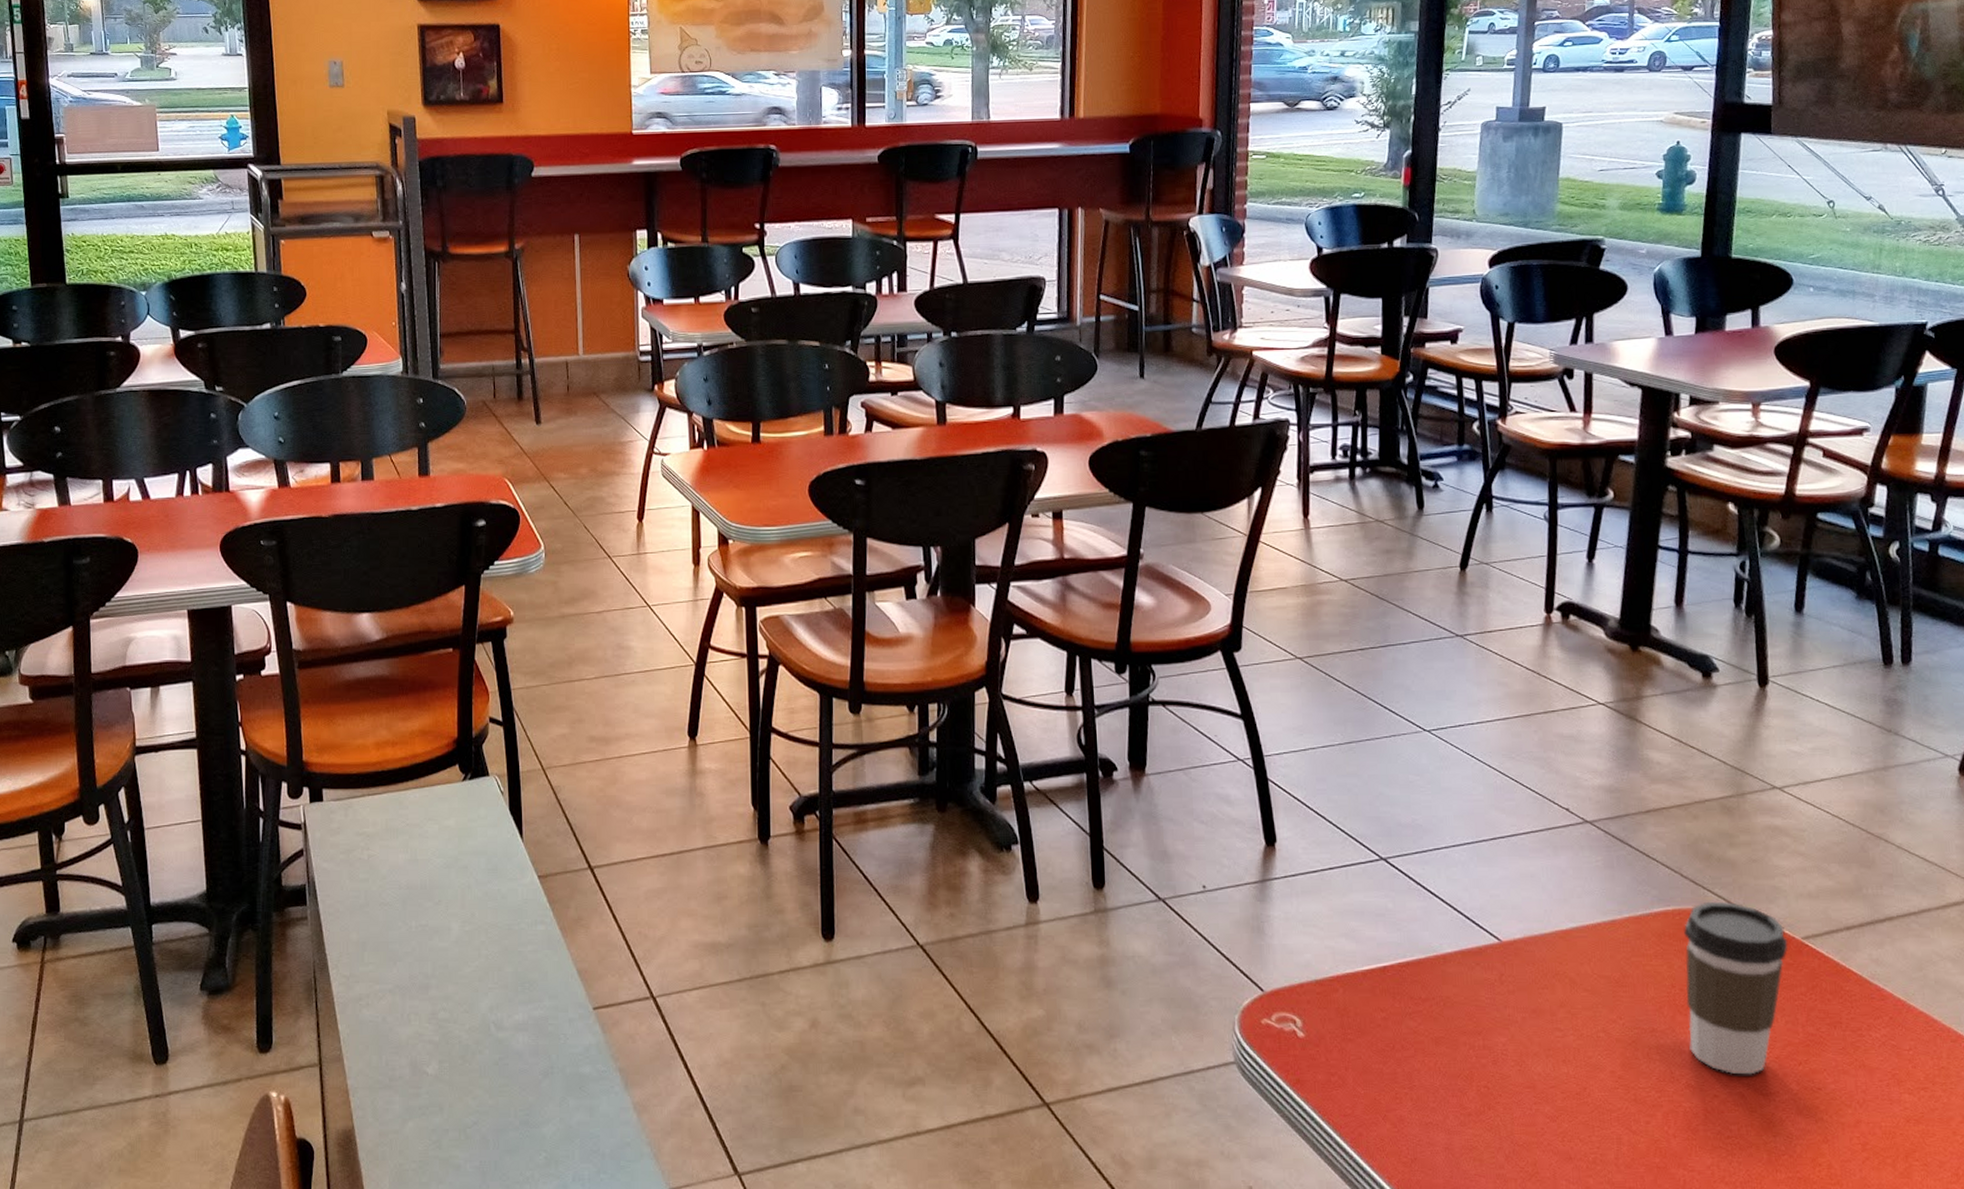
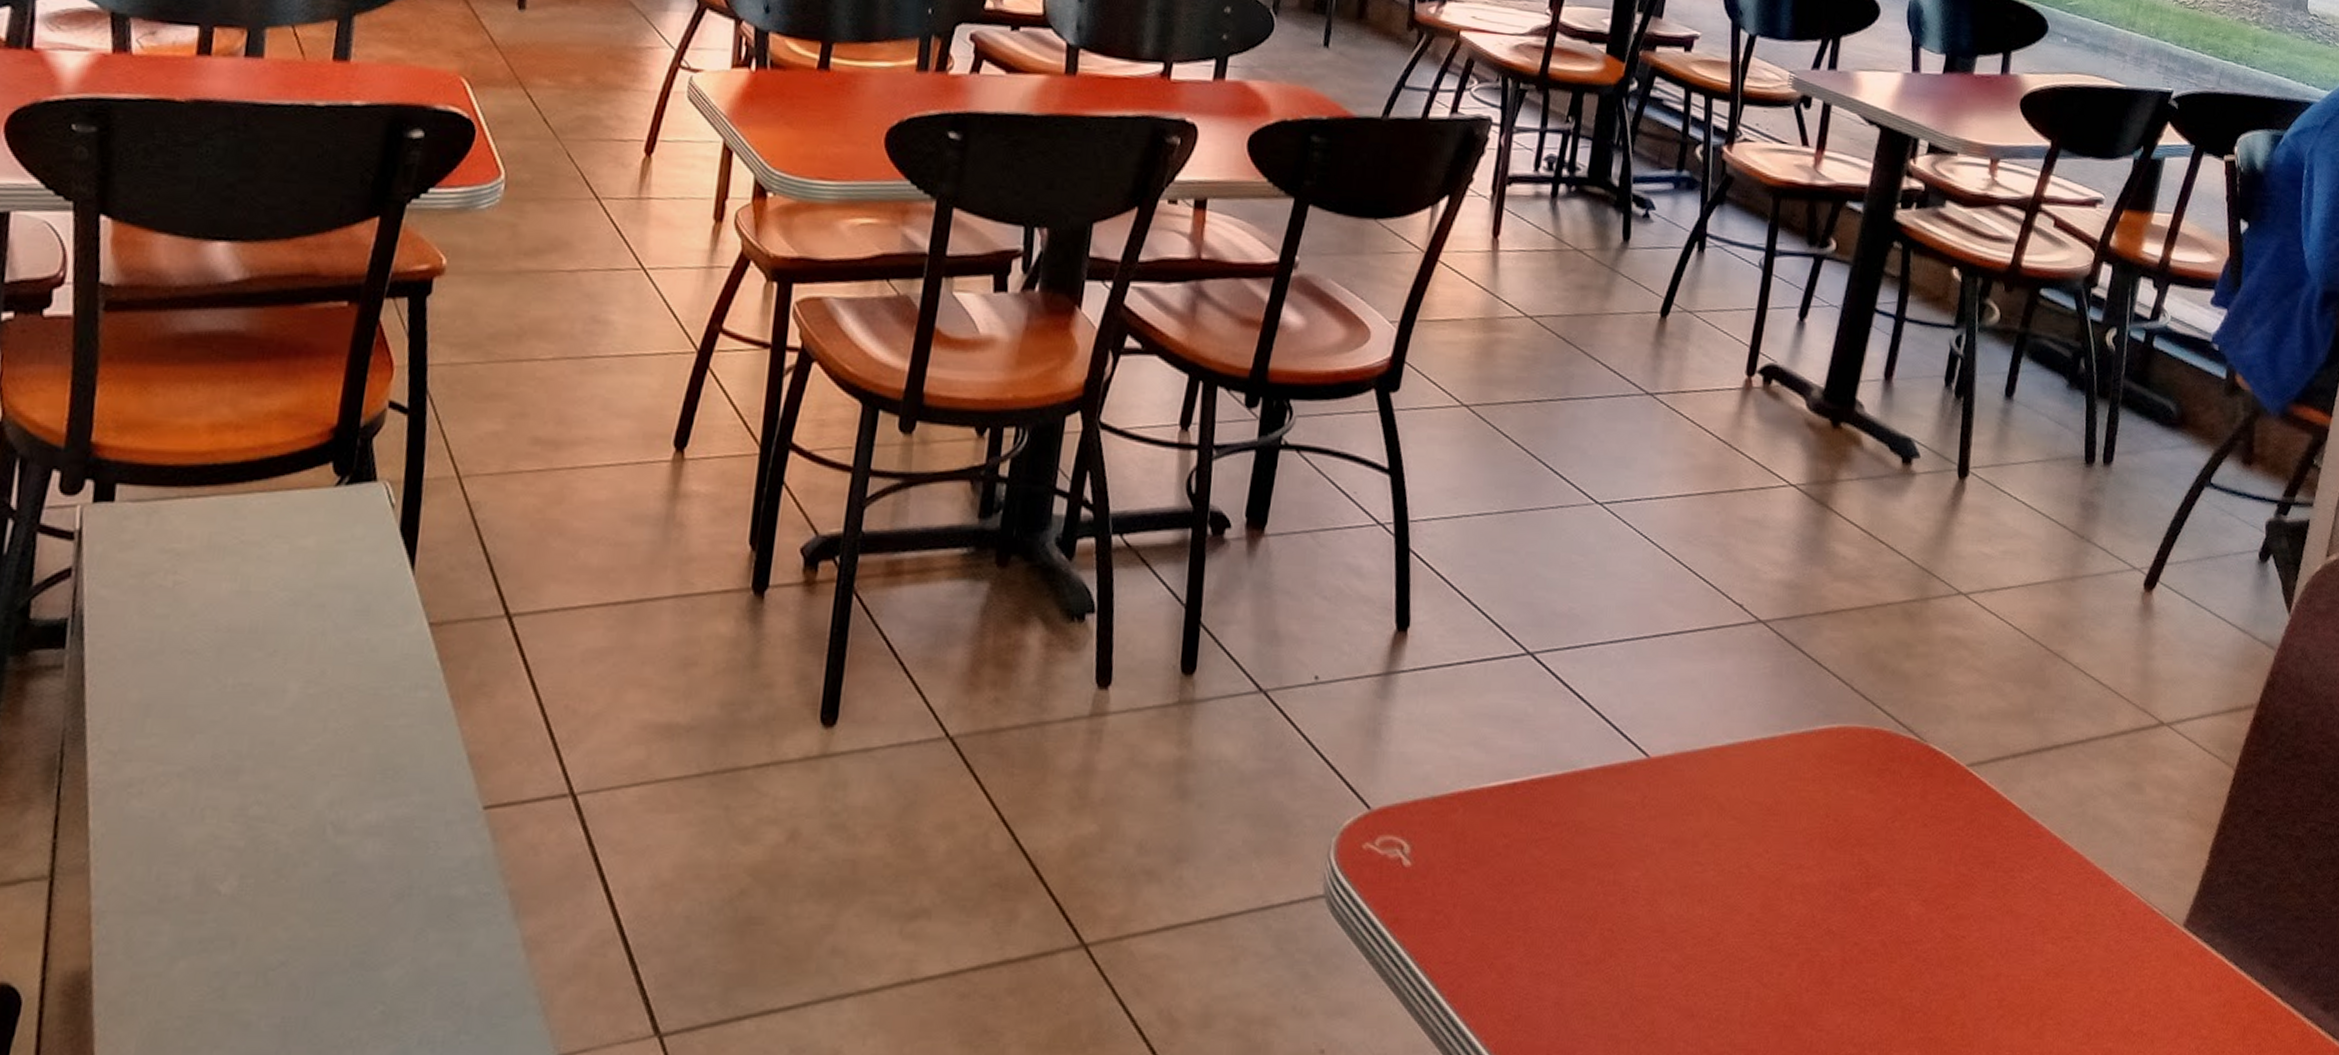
coffee cup: present [1684,901,1788,1075] -> none [1836,719,1952,920]

